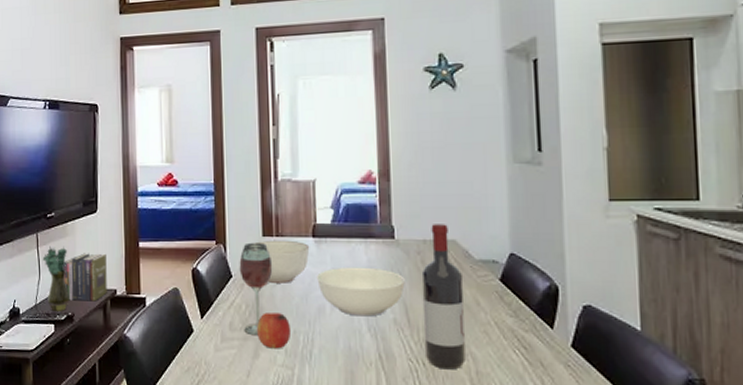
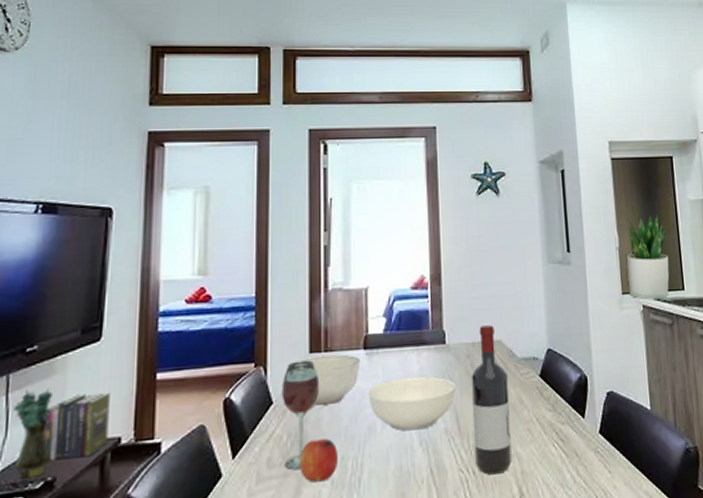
planter: none [616,110,679,209] -> present [626,215,670,300]

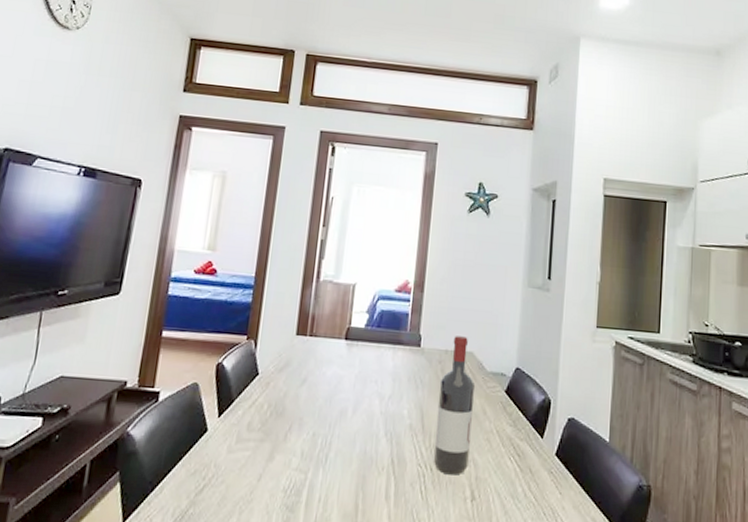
vase: present [13,388,52,480] -> none [39,327,75,404]
books: present [43,392,110,461] -> none [65,338,122,393]
wineglass: present [281,360,320,469] -> none [262,340,303,436]
fruit: present [300,439,339,483] -> none [275,413,311,452]
bowl: present [302,355,361,405] -> none [288,339,341,384]
bowl: present [368,376,456,431] -> none [343,371,425,422]
planter: present [626,215,670,300] -> none [603,255,650,339]

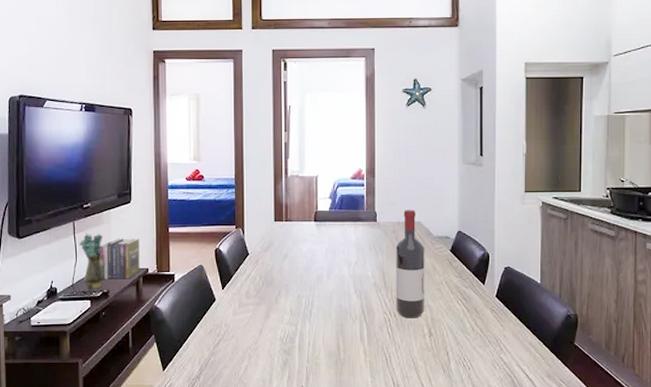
vase: none [39,327,75,404] -> present [79,232,105,290]
books: none [65,338,122,393] -> present [98,238,140,279]

